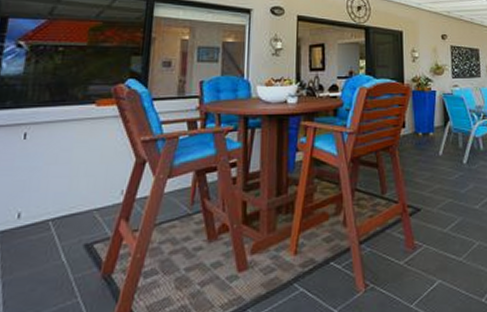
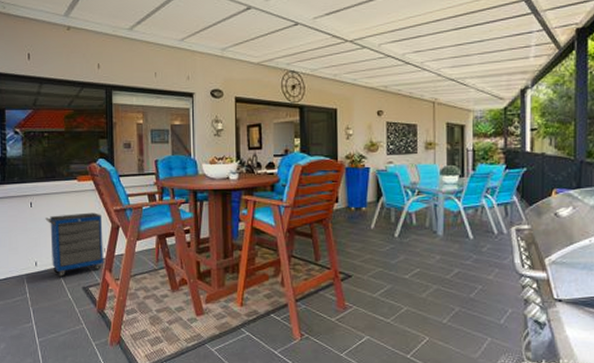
cabinet: none [43,144,124,233] -> present [45,212,103,278]

